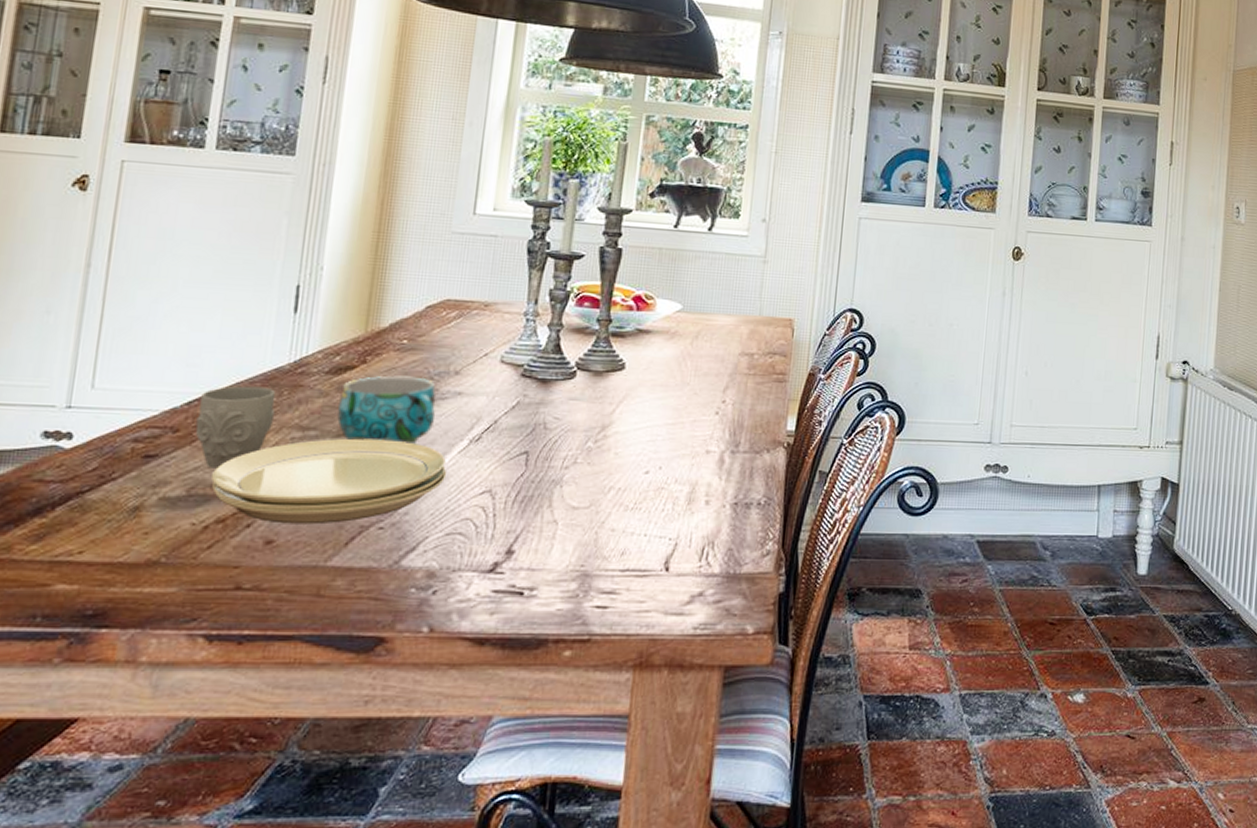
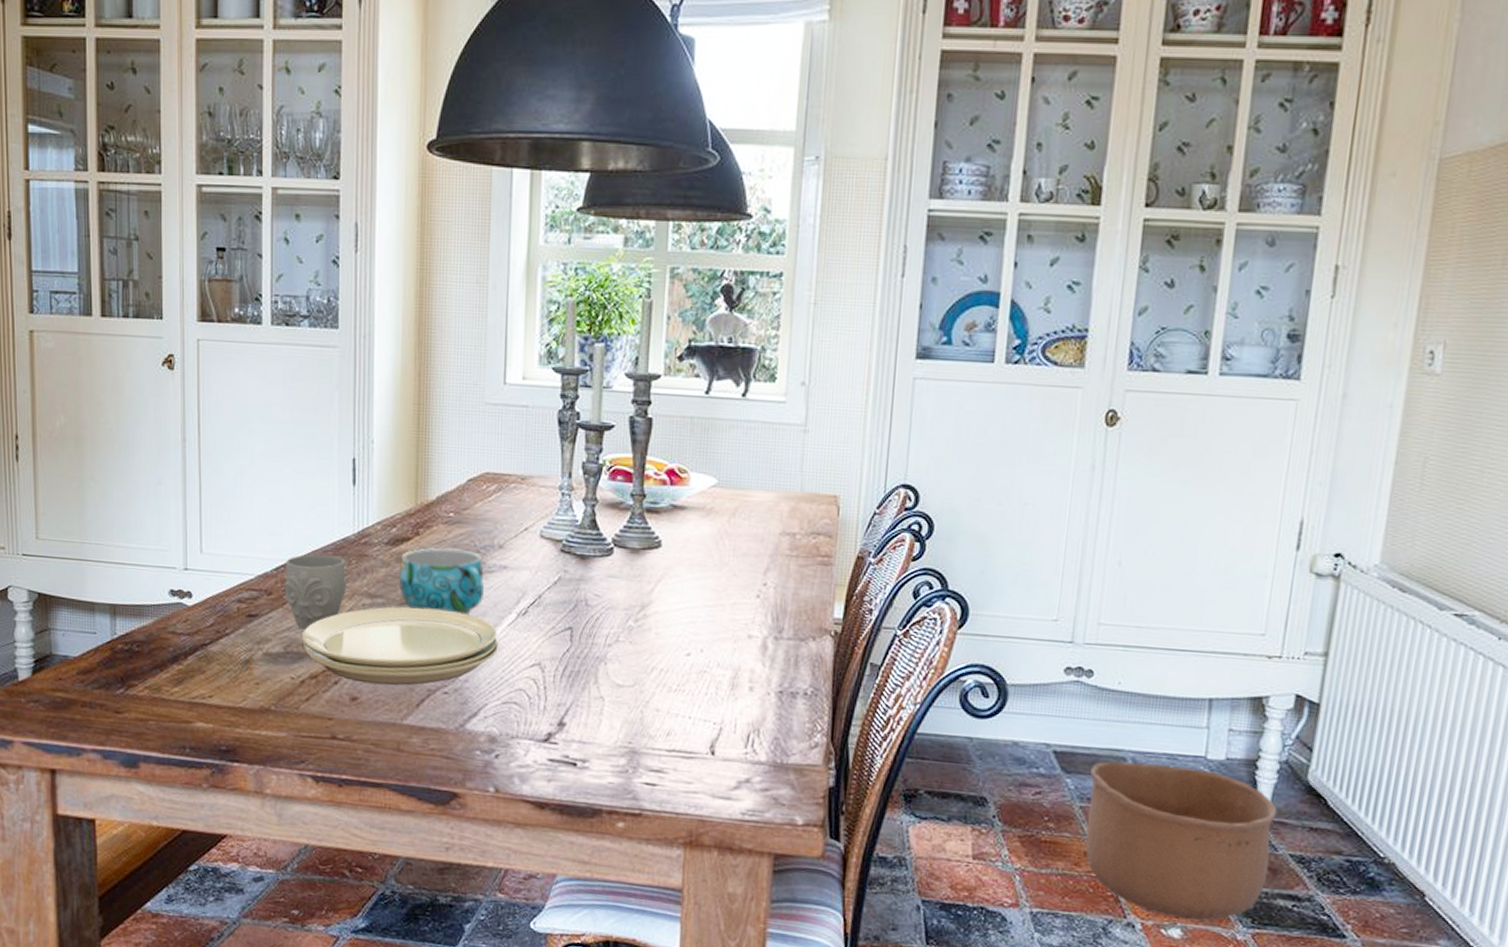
basket: none [1004,545,1153,684] -> present [1085,761,1277,921]

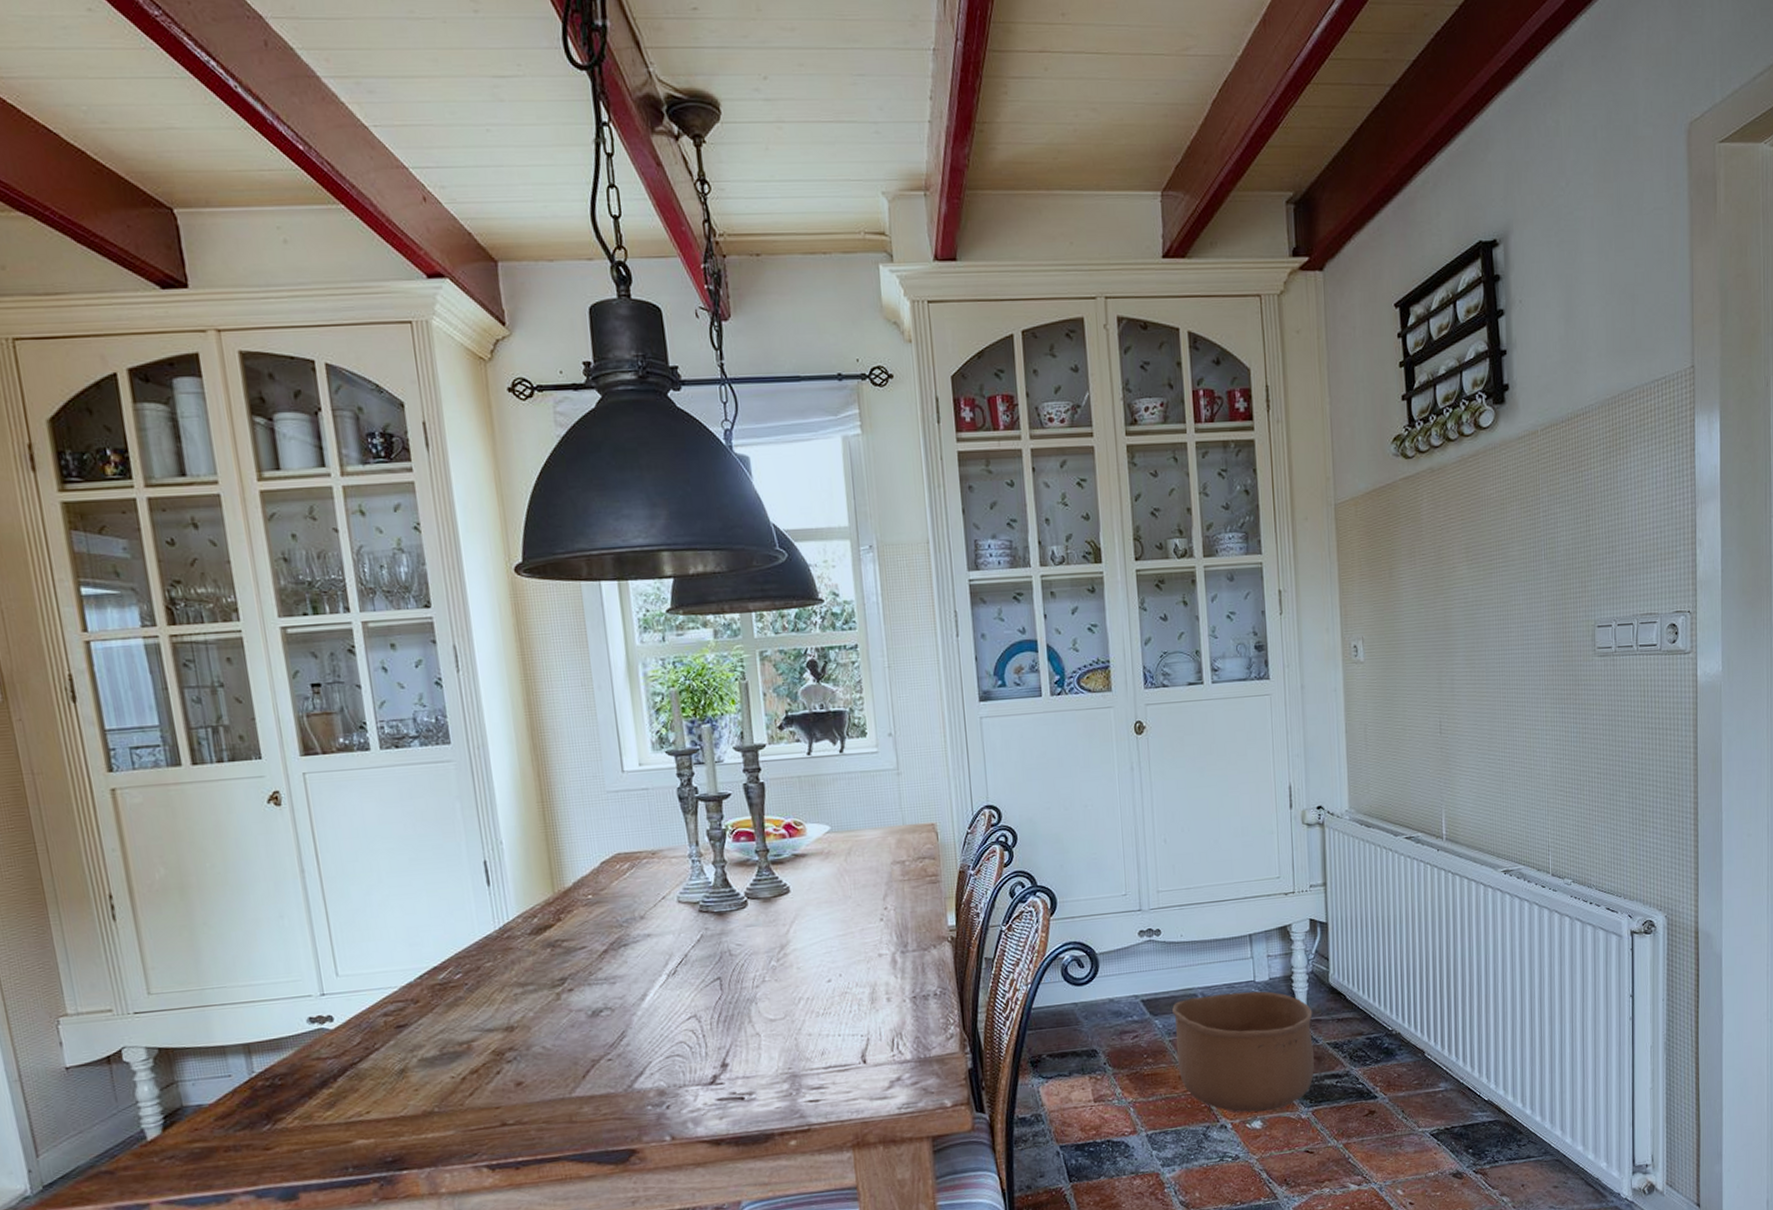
cup: present [284,554,347,630] -> none [429,954,496,1029]
plate: present [302,607,500,686] -> none [456,983,655,1068]
cup: present [398,548,484,616] -> none [545,926,633,989]

